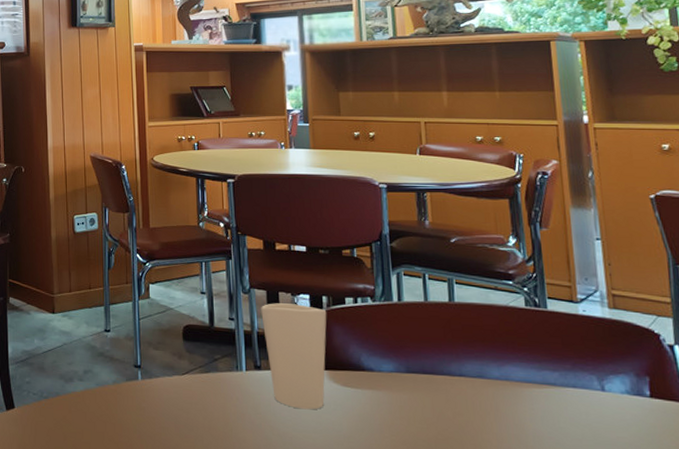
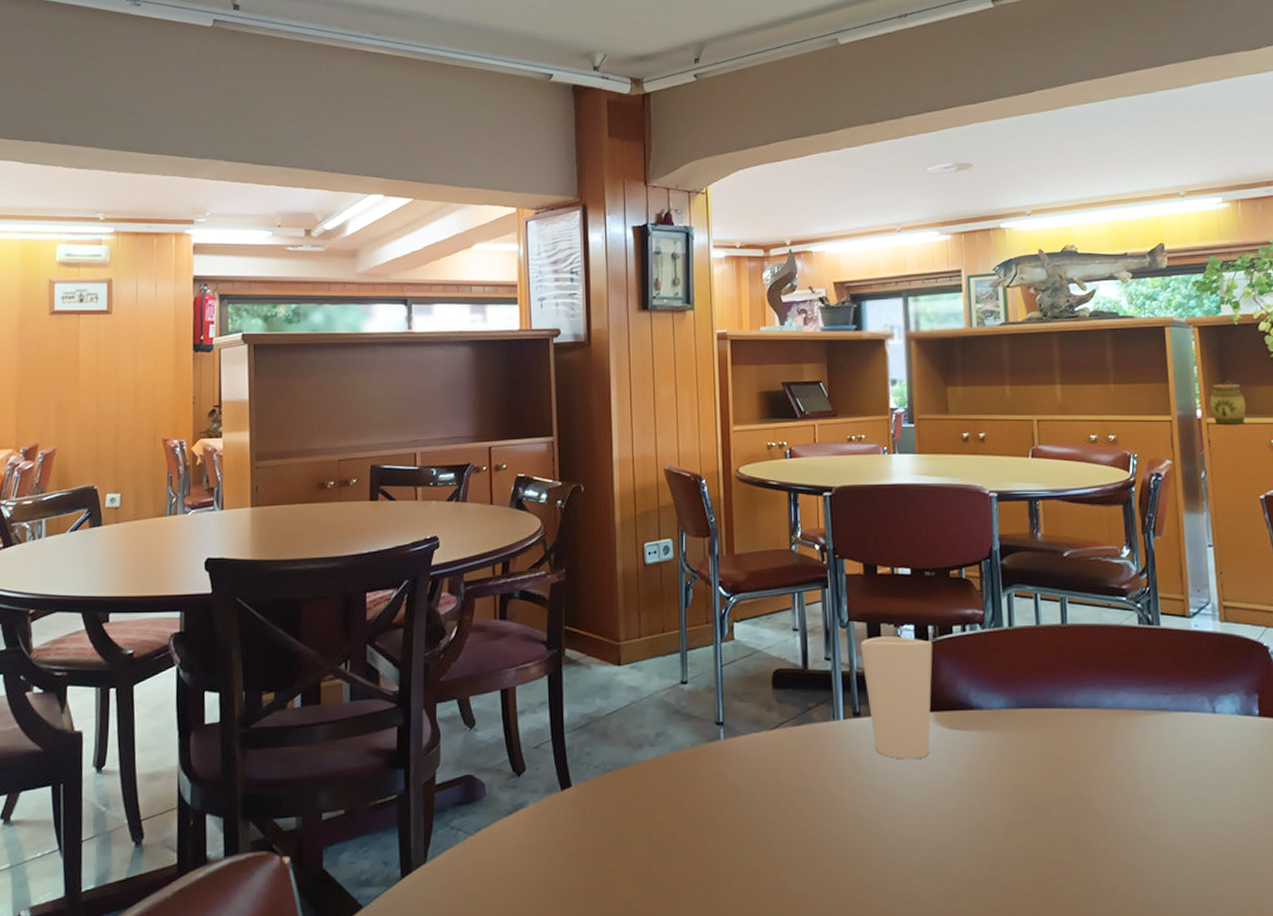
decorative jar: none [596,90,635,130] -> present [1210,381,1247,425]

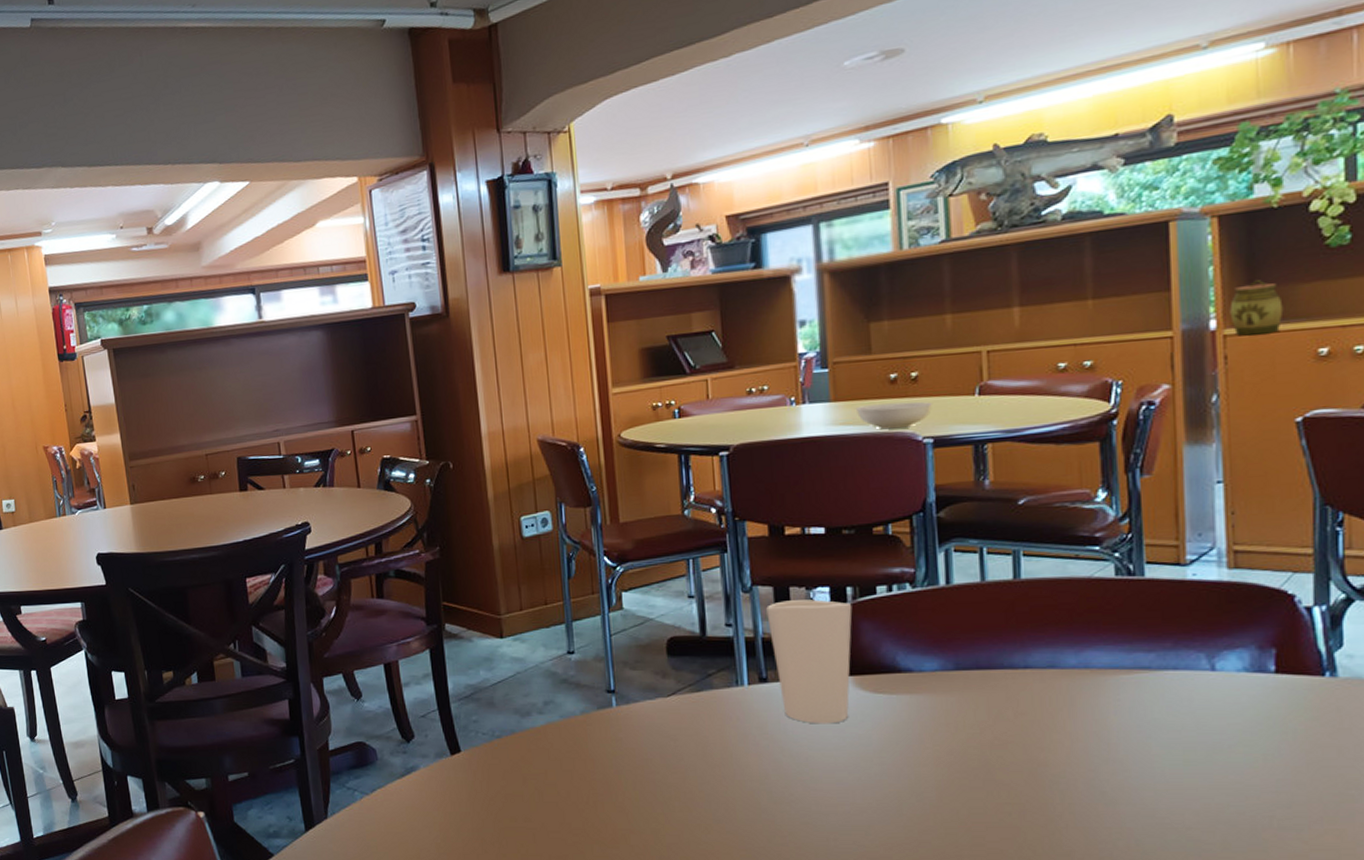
bowl: none [935,459,997,482] -> present [855,401,934,430]

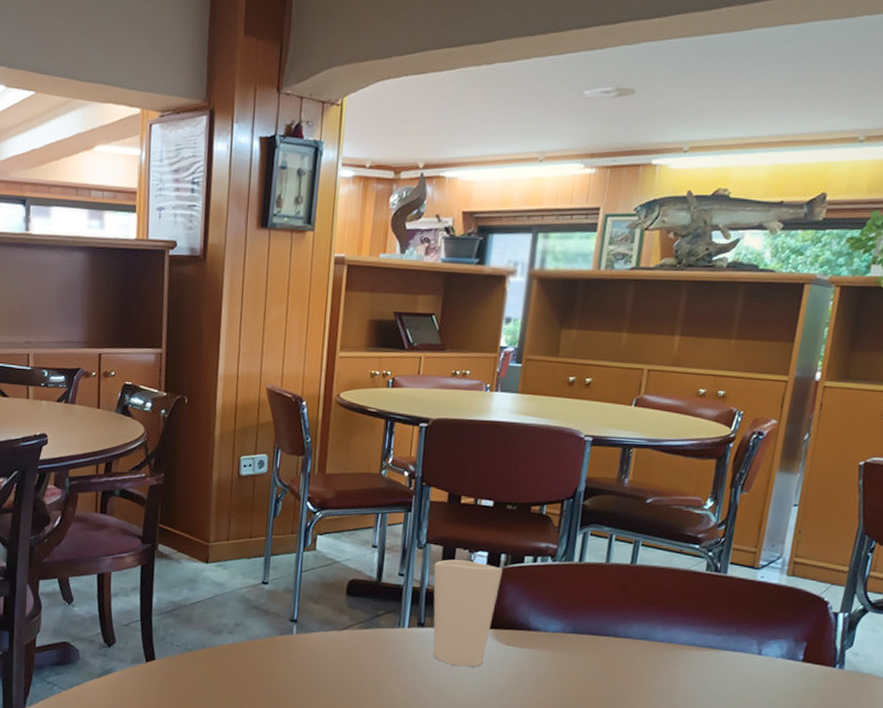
bowl: present [855,401,934,430] -> none [536,401,599,425]
decorative jar: present [1229,280,1284,336] -> none [831,345,871,391]

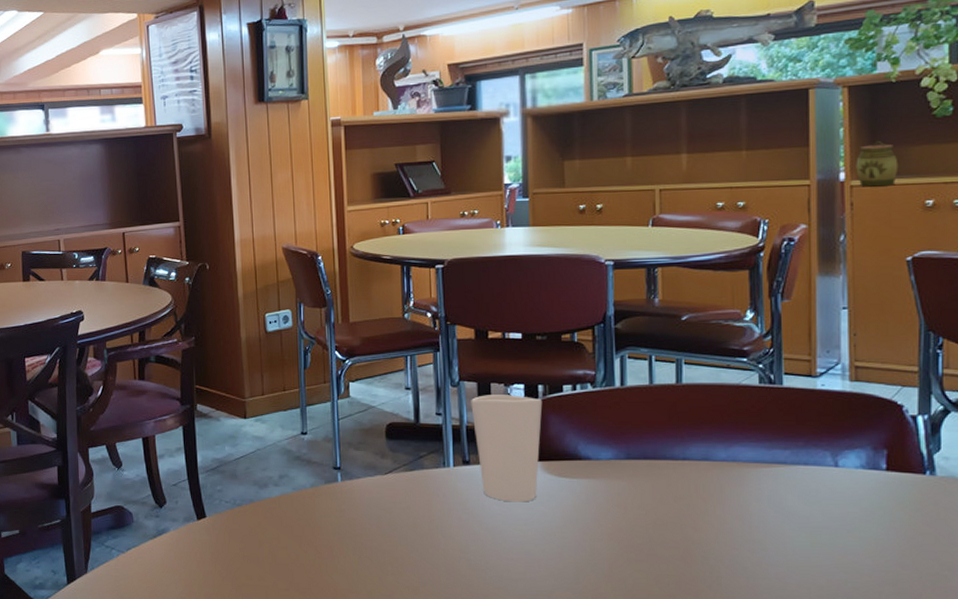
decorative jar: none [831,345,871,391] -> present [856,141,899,187]

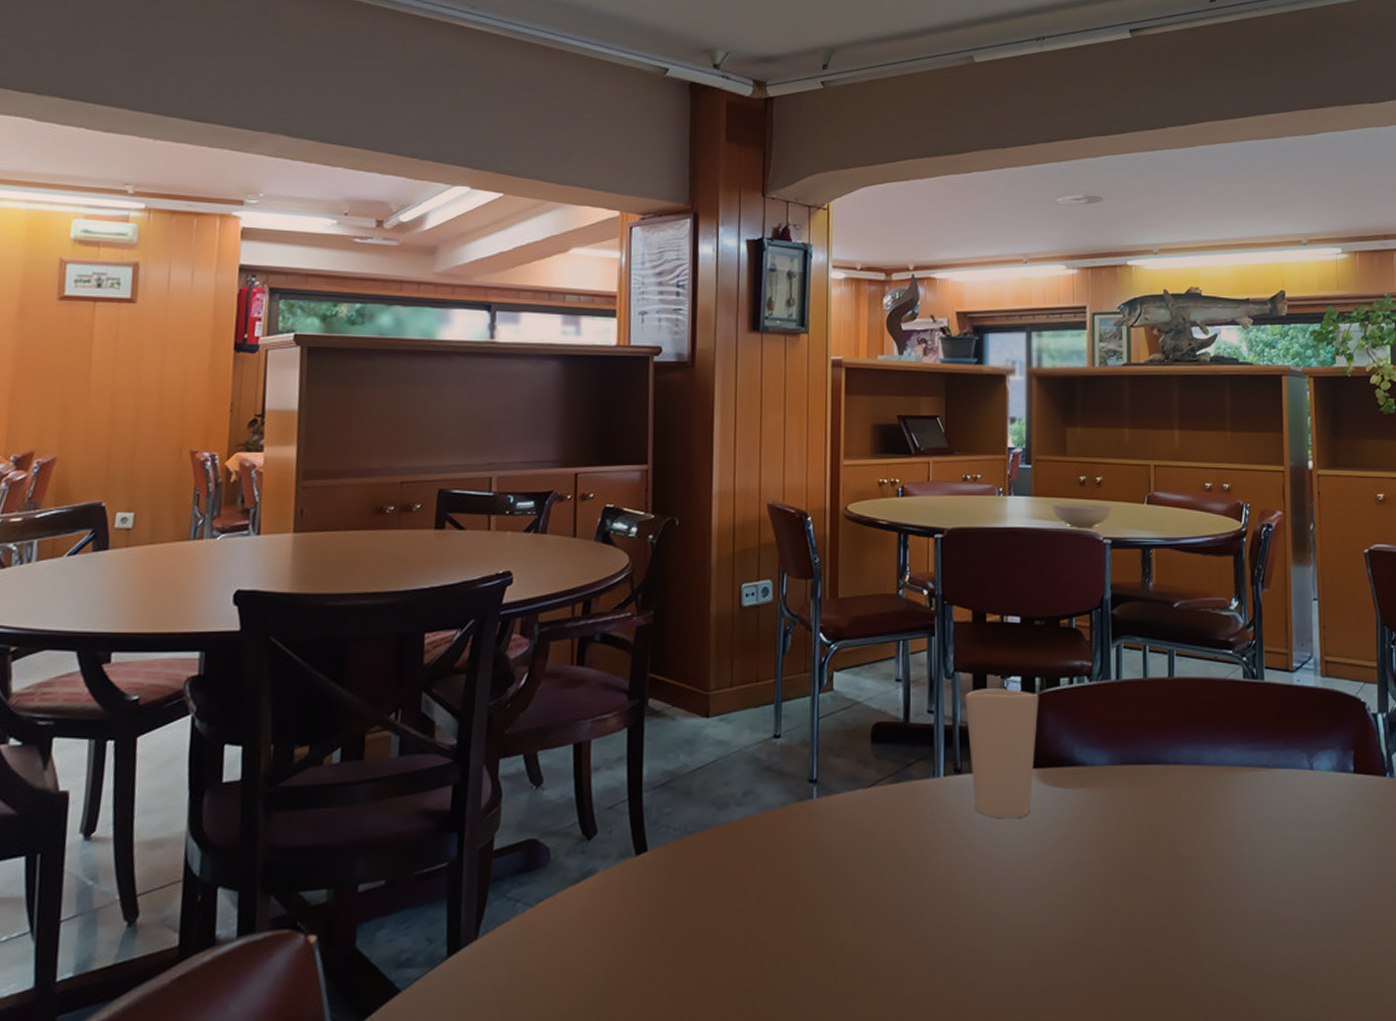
bowl: none [550,229,615,252] -> present [1051,503,1113,528]
decorative jar: present [856,141,899,187] -> none [1321,433,1355,477]

